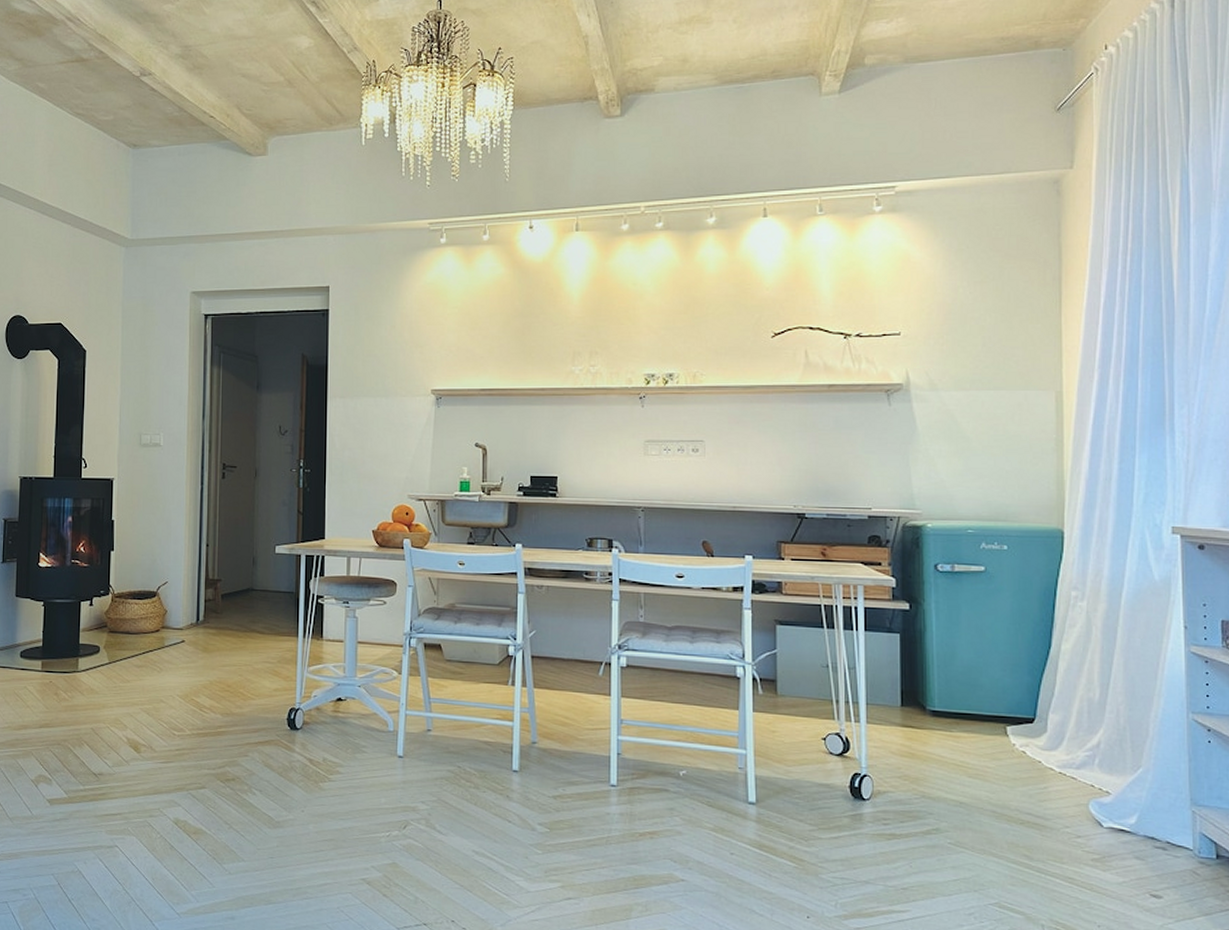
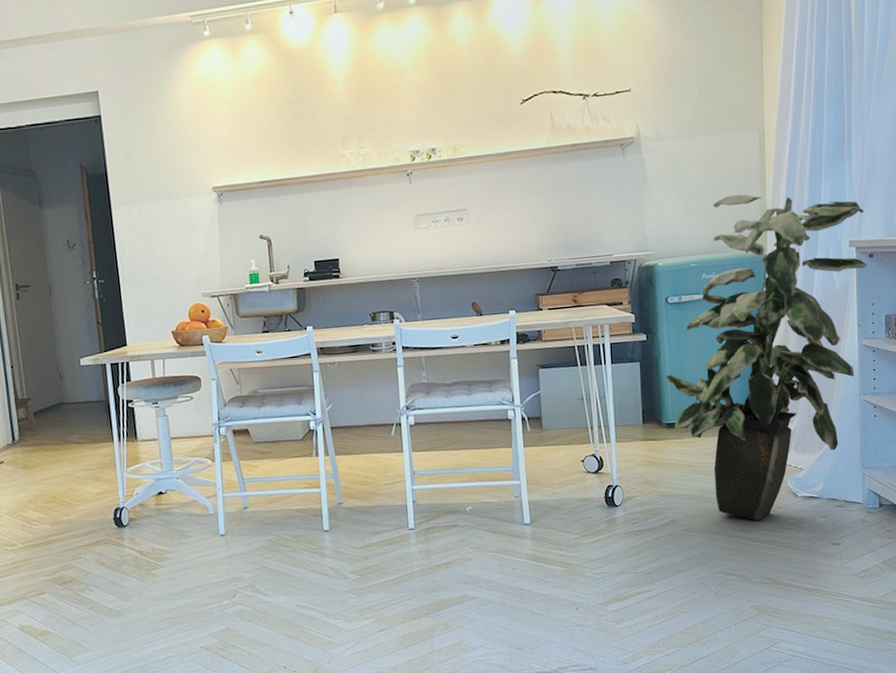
indoor plant: none [932,458,1196,848] -> present [666,194,867,521]

